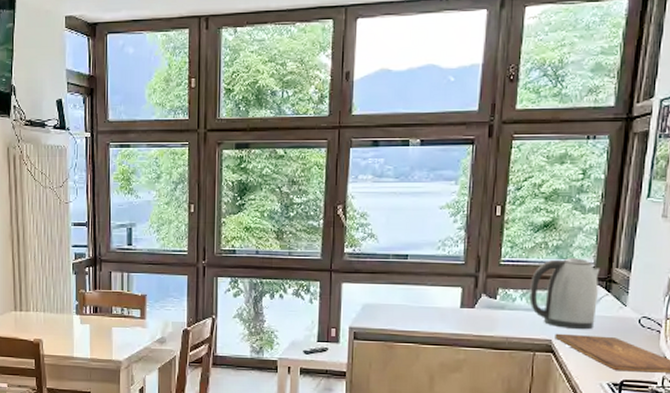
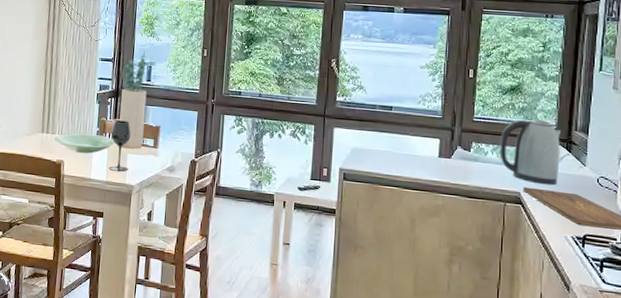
bowl: none [29,309,97,330] -> present [54,133,115,154]
wineglass: none [91,291,115,347] -> present [108,120,132,172]
vase: none [100,210,129,322] -> present [119,50,147,149]

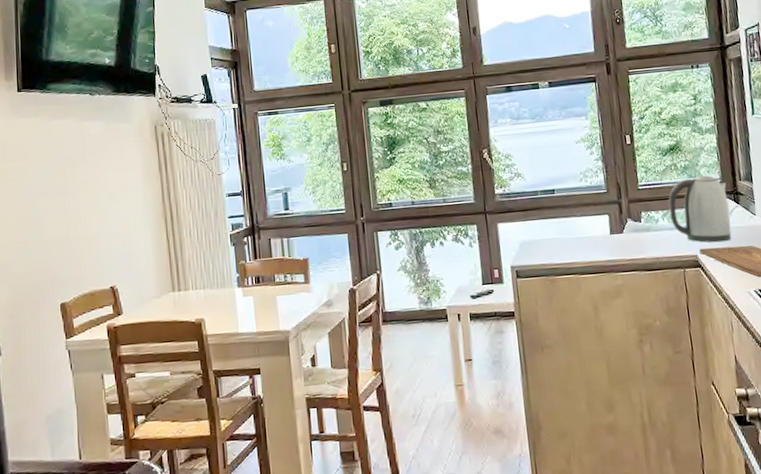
bowl: present [54,133,115,154] -> none [188,281,260,307]
wineglass: present [108,120,132,172] -> none [253,259,280,319]
vase: present [119,50,147,149] -> none [257,176,292,291]

